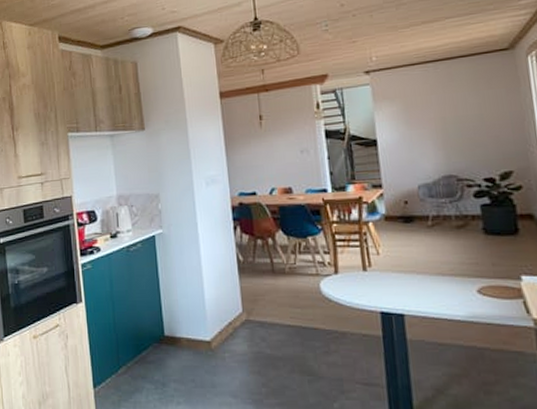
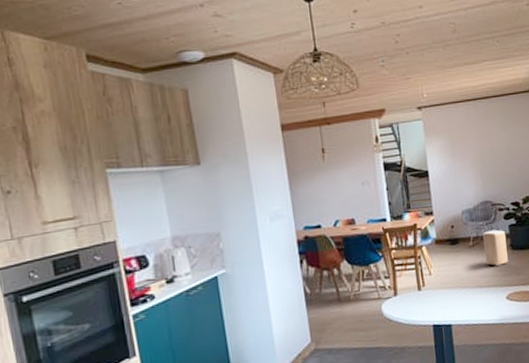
stool: none [445,209,480,252] -> present [482,229,508,266]

